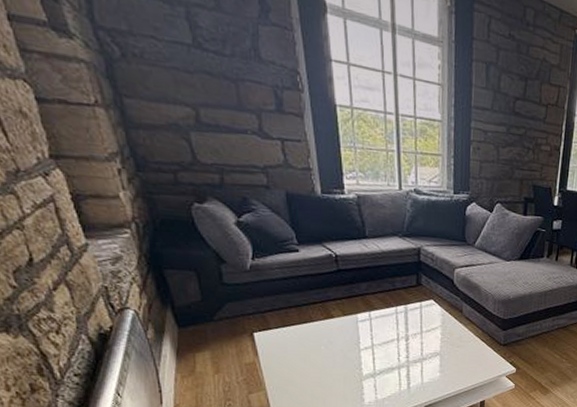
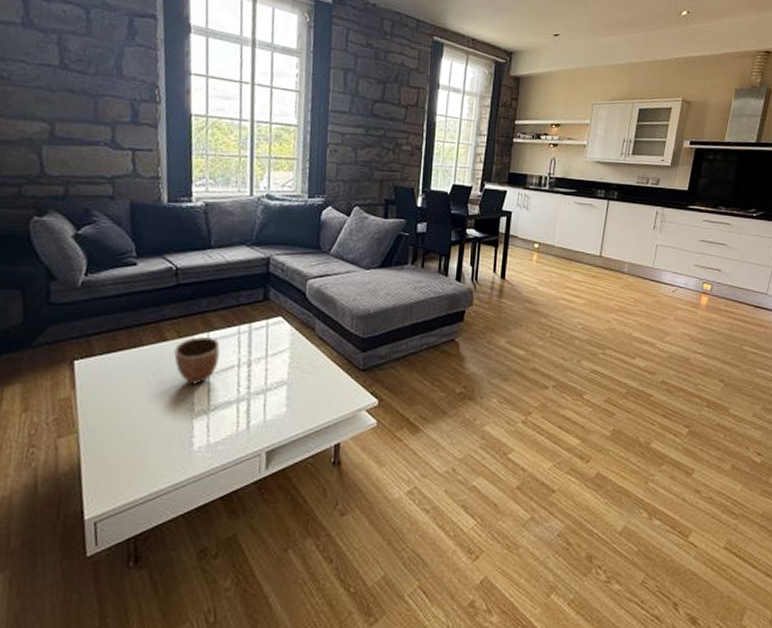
decorative bowl: none [341,315,381,354] -> present [174,337,221,385]

